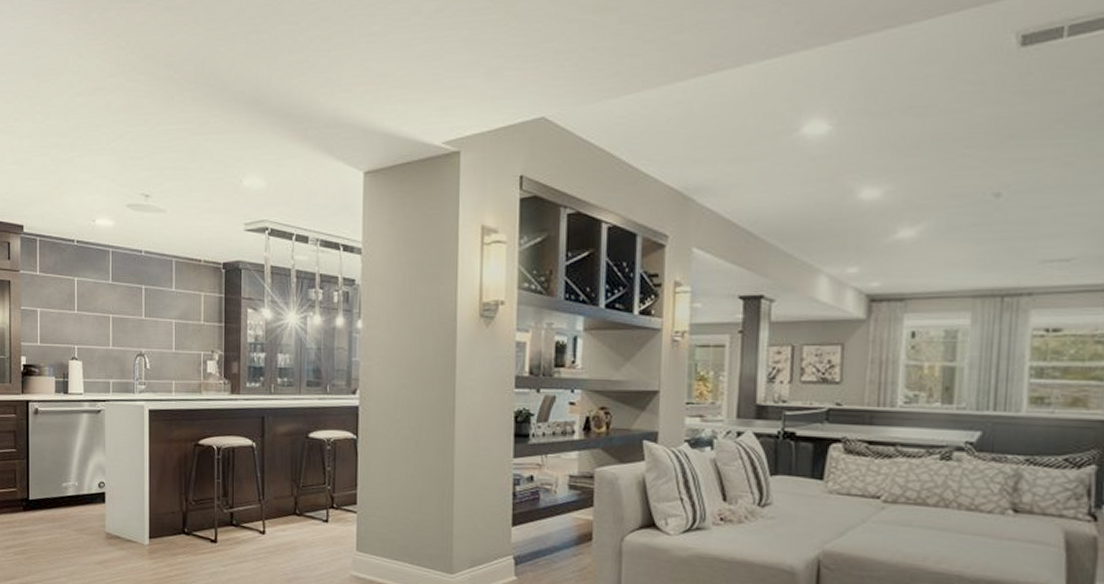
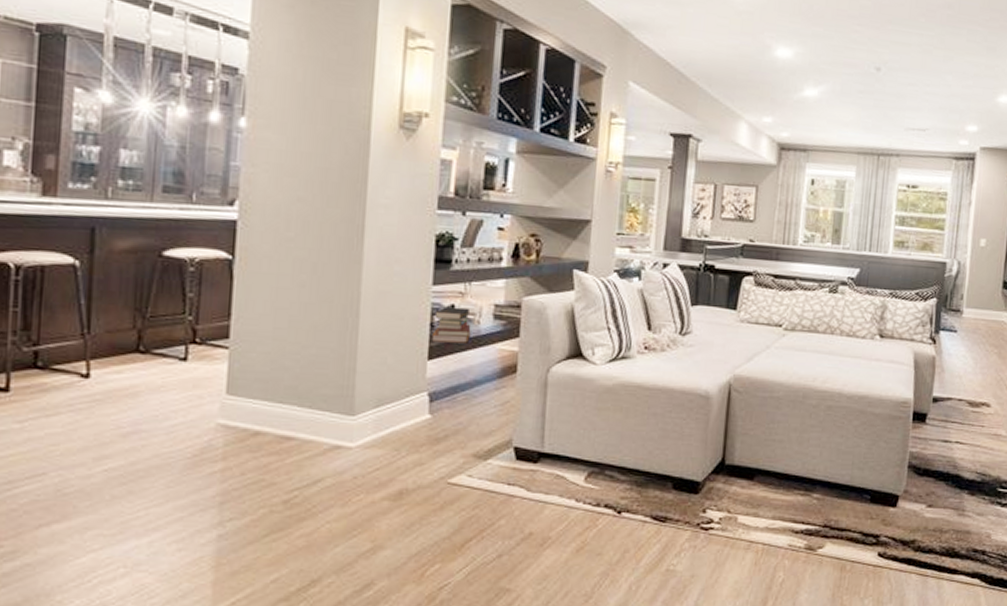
books: none [514,477,549,512] -> present [431,306,471,343]

